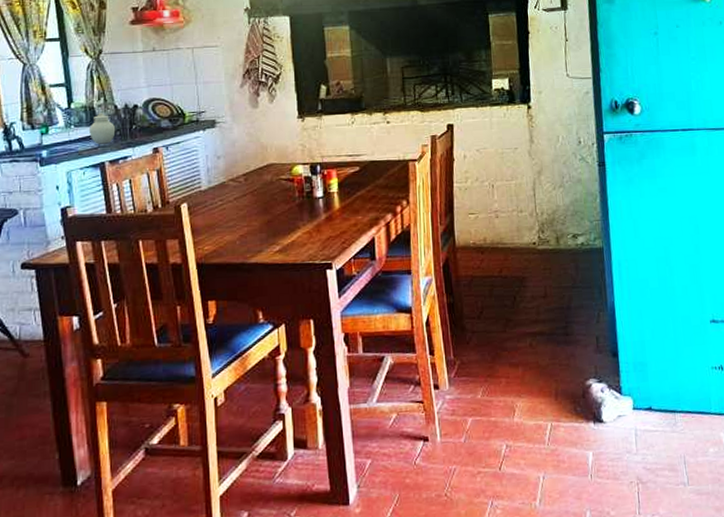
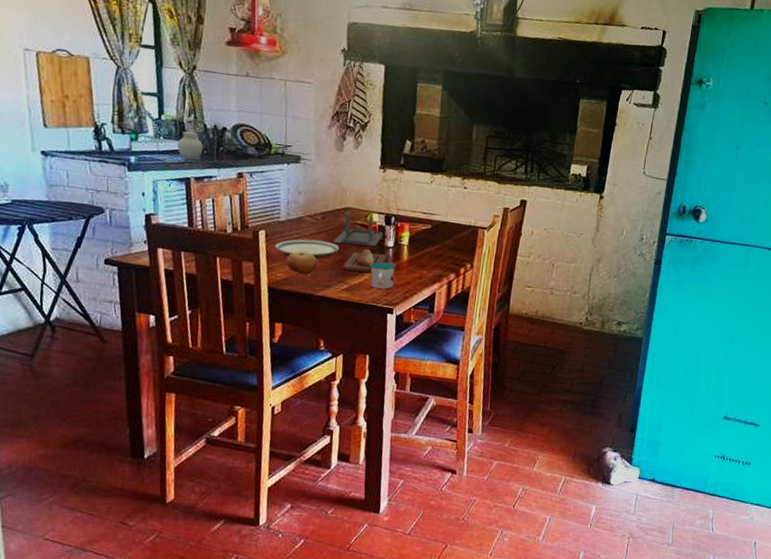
plate: none [198,203,267,226] -> present [274,239,340,259]
fruit: none [213,217,246,243] -> present [286,251,318,275]
napkin holder: none [259,165,310,204] -> present [333,211,383,247]
bread loaf: none [273,203,318,231] -> present [343,248,388,273]
mug: none [301,214,330,245] -> present [369,261,396,290]

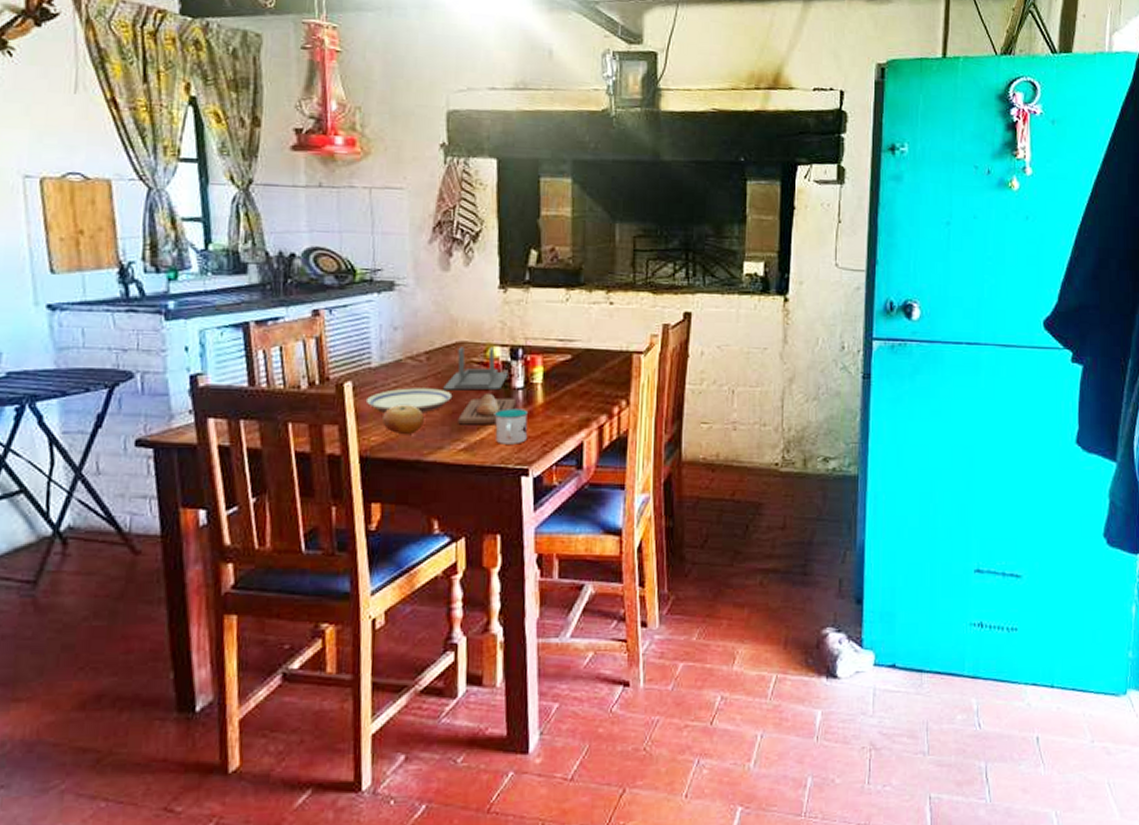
jar: present [177,129,204,161] -> none [231,259,266,299]

